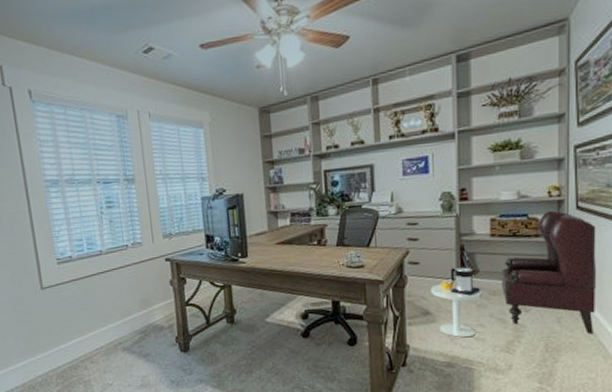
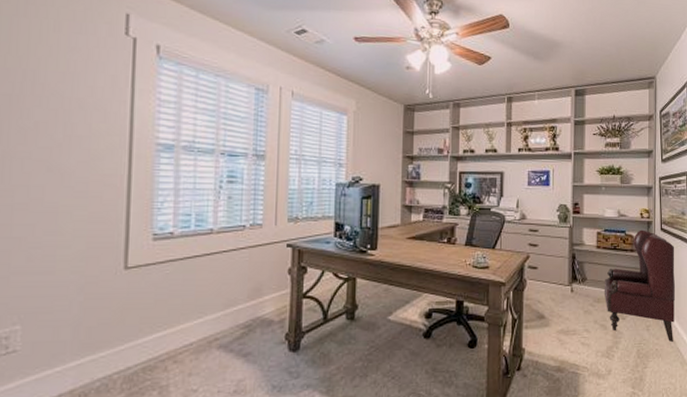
side table: present [430,267,483,338] -> none [546,274,589,343]

